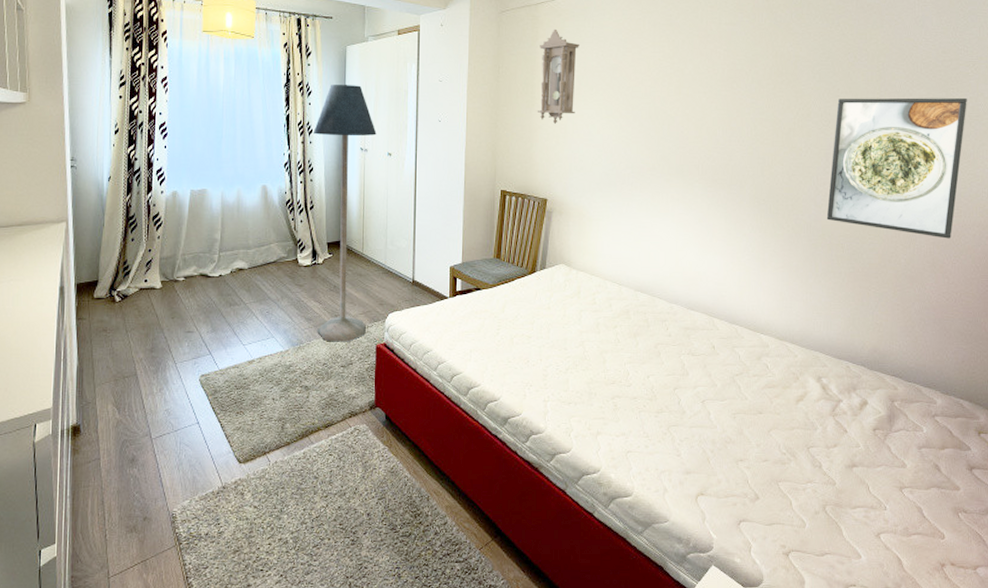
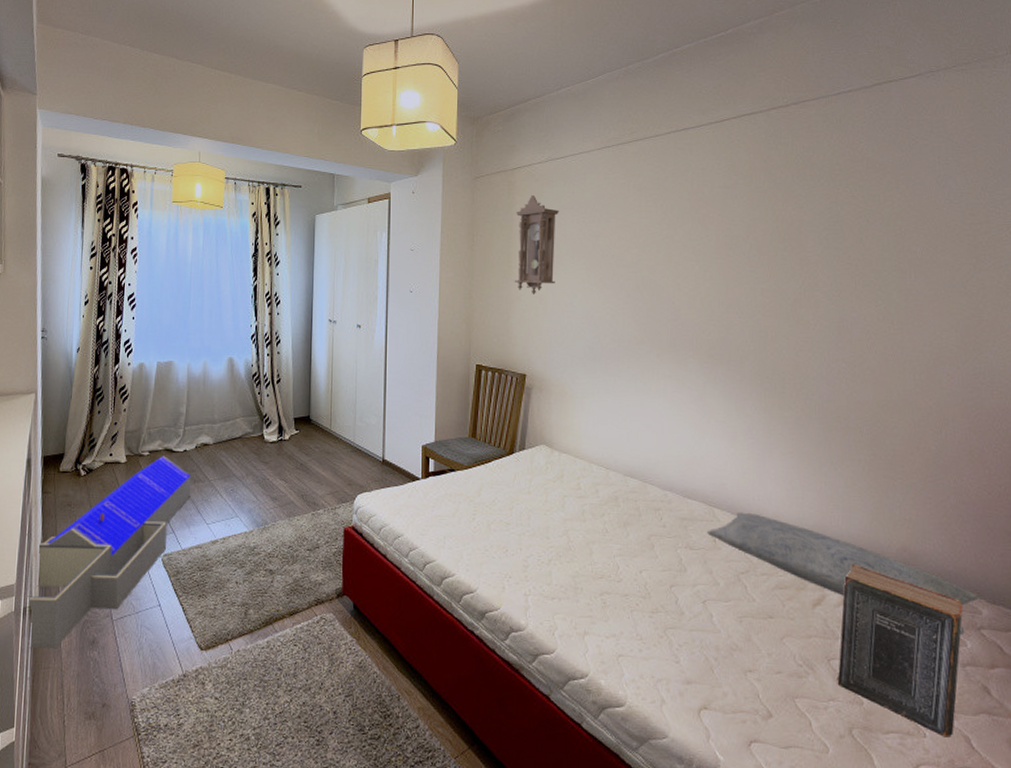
architectural model: none [65,281,227,469] -> present [27,456,191,650]
floor lamp: present [312,84,377,342] -> none [280,253,346,524]
pillow: none [708,321,934,422] -> present [708,512,979,635]
book: none [814,364,922,509] -> present [837,564,963,738]
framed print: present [826,97,967,239] -> none [841,264,1003,424]

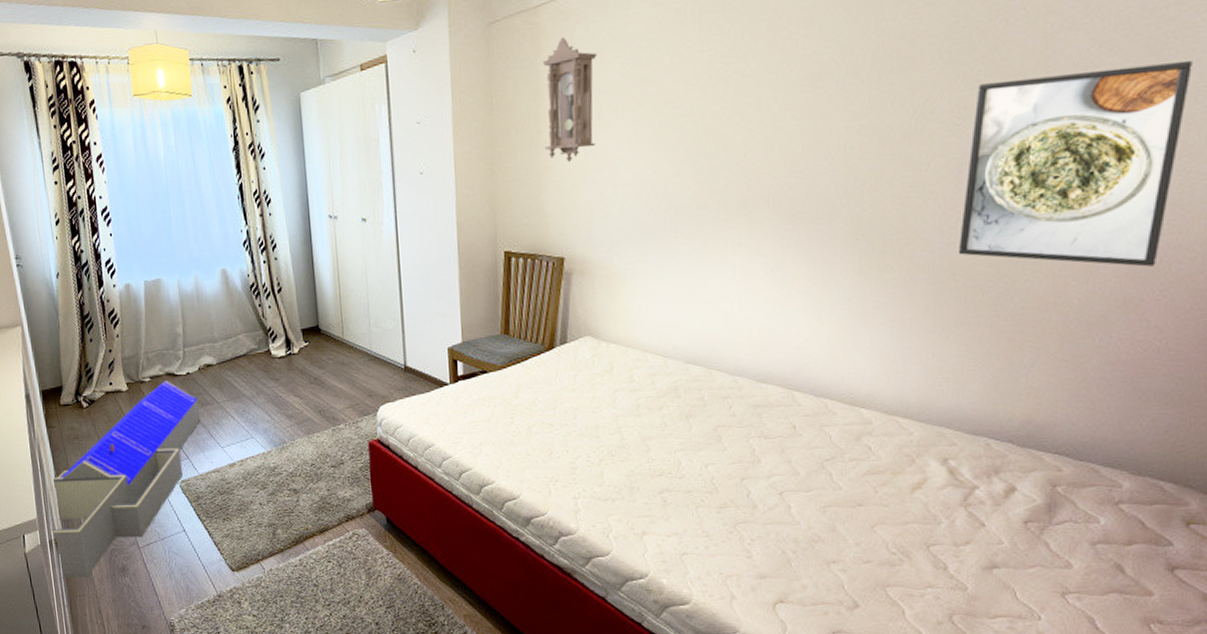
pillow: present [708,512,979,635] -> none [786,393,1120,511]
book: present [837,564,963,738] -> none [937,442,1099,619]
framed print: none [841,264,1003,424] -> present [958,60,1192,267]

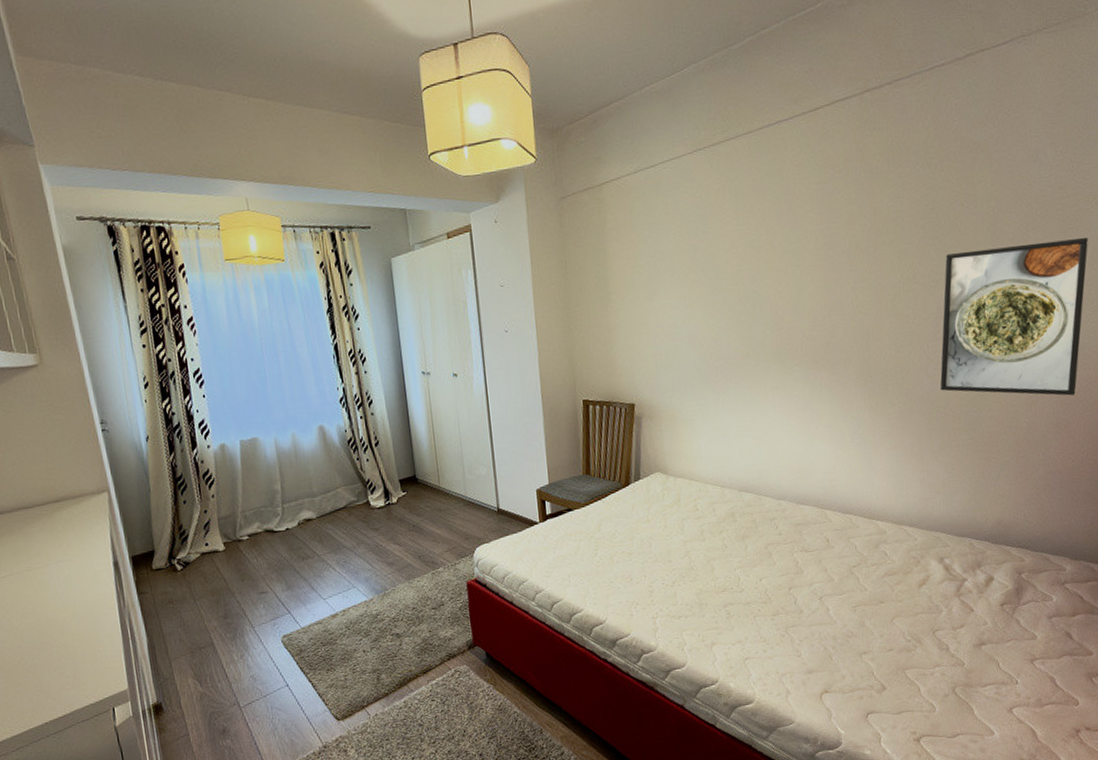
architectural model: present [51,381,201,578] -> none [144,537,302,749]
pendulum clock: present [543,36,597,162] -> none [609,211,656,320]

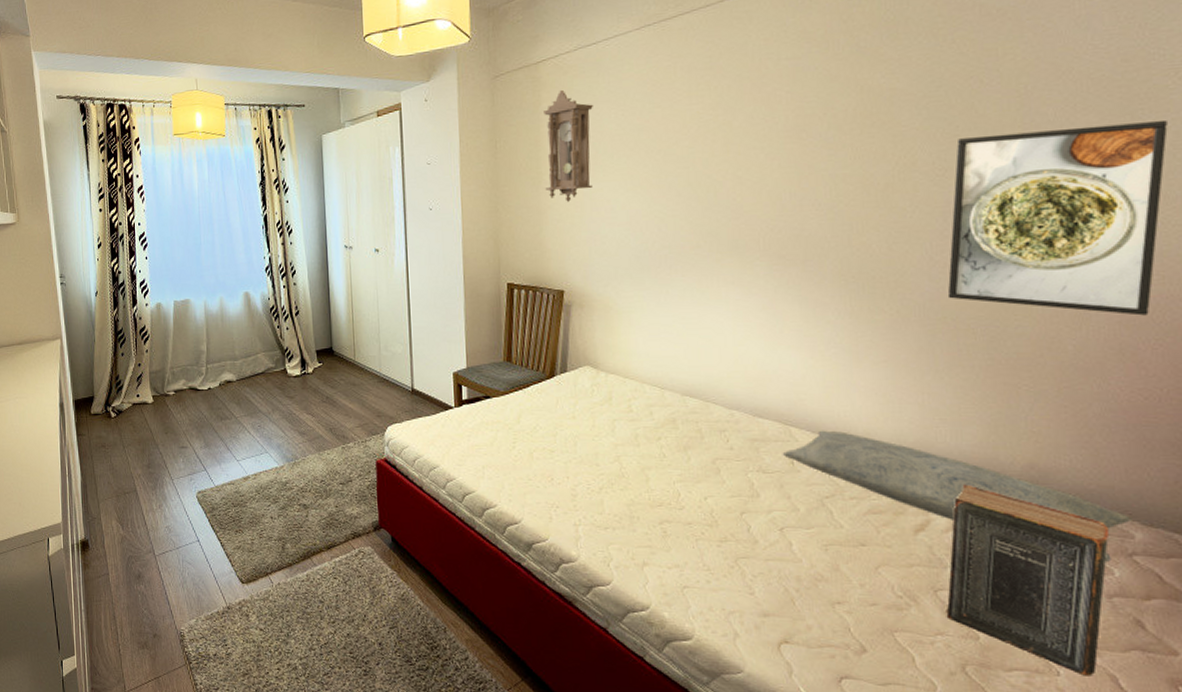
pendulum clock: none [609,211,656,320] -> present [543,89,593,202]
pillow: none [821,509,1063,591] -> present [783,430,1130,562]
book: none [941,543,1050,681] -> present [946,484,1110,676]

